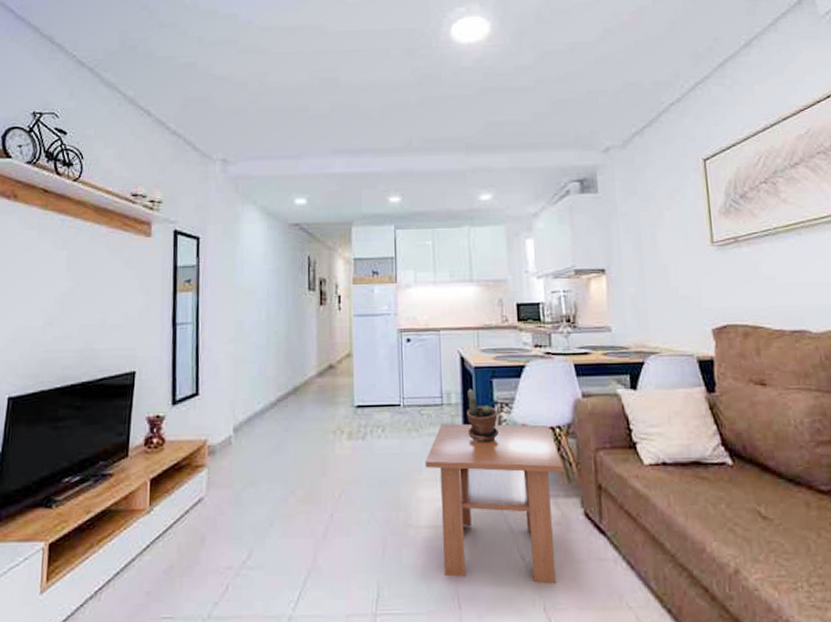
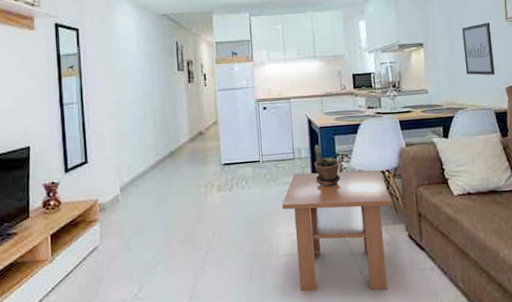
wall art: none [655,246,697,313] -> present [462,22,495,76]

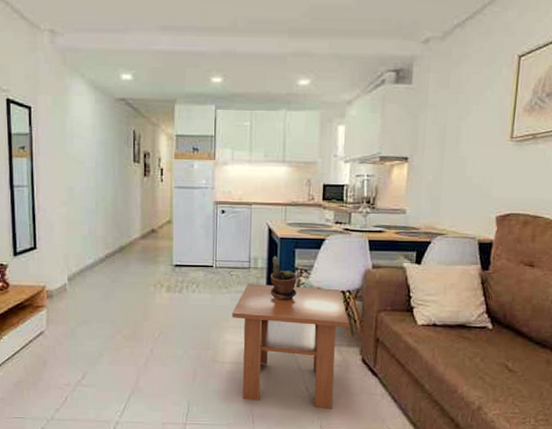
wall art: present [462,22,495,76] -> none [452,140,491,202]

